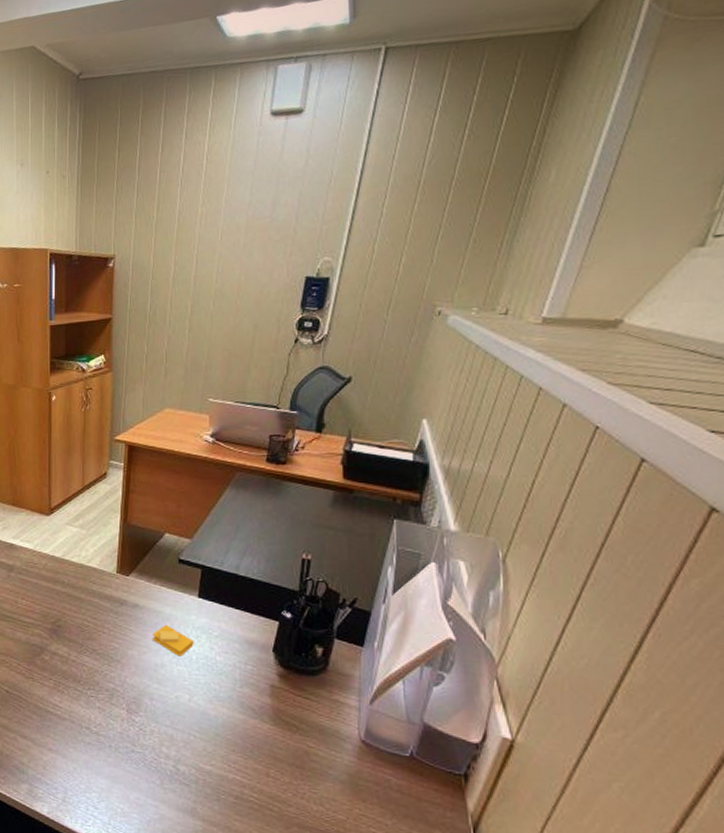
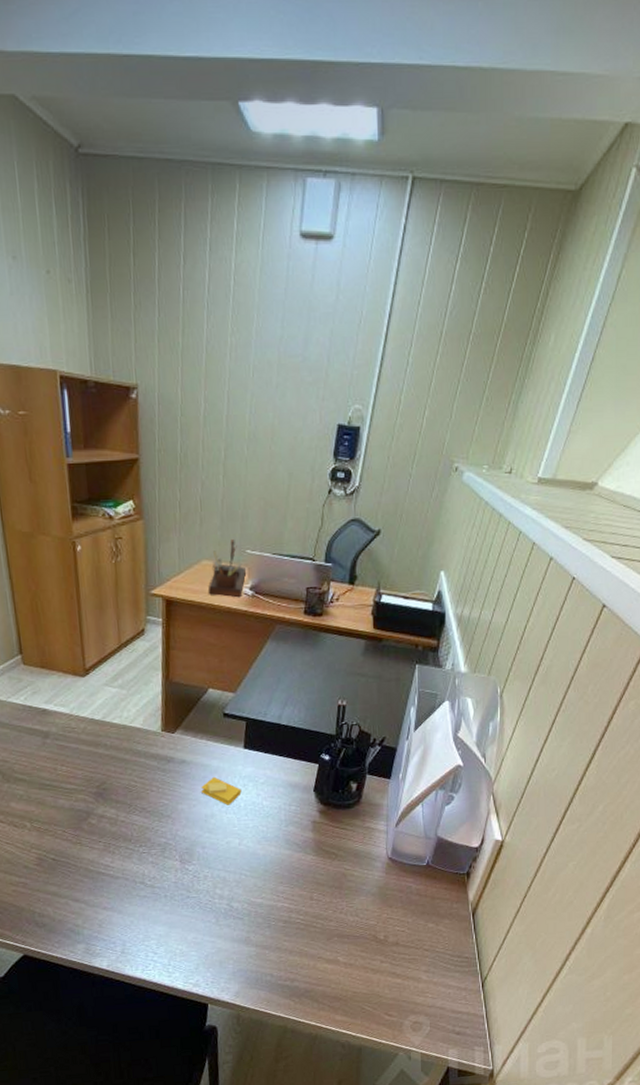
desk organizer: none [170,387,208,445] -> present [209,538,247,598]

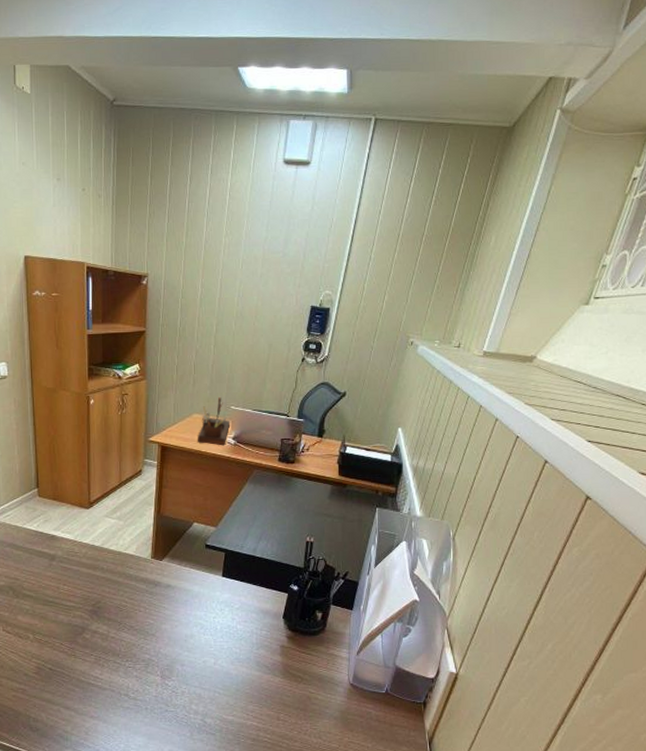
sticky notes: present [201,776,242,805] -> none [183,600,219,627]

